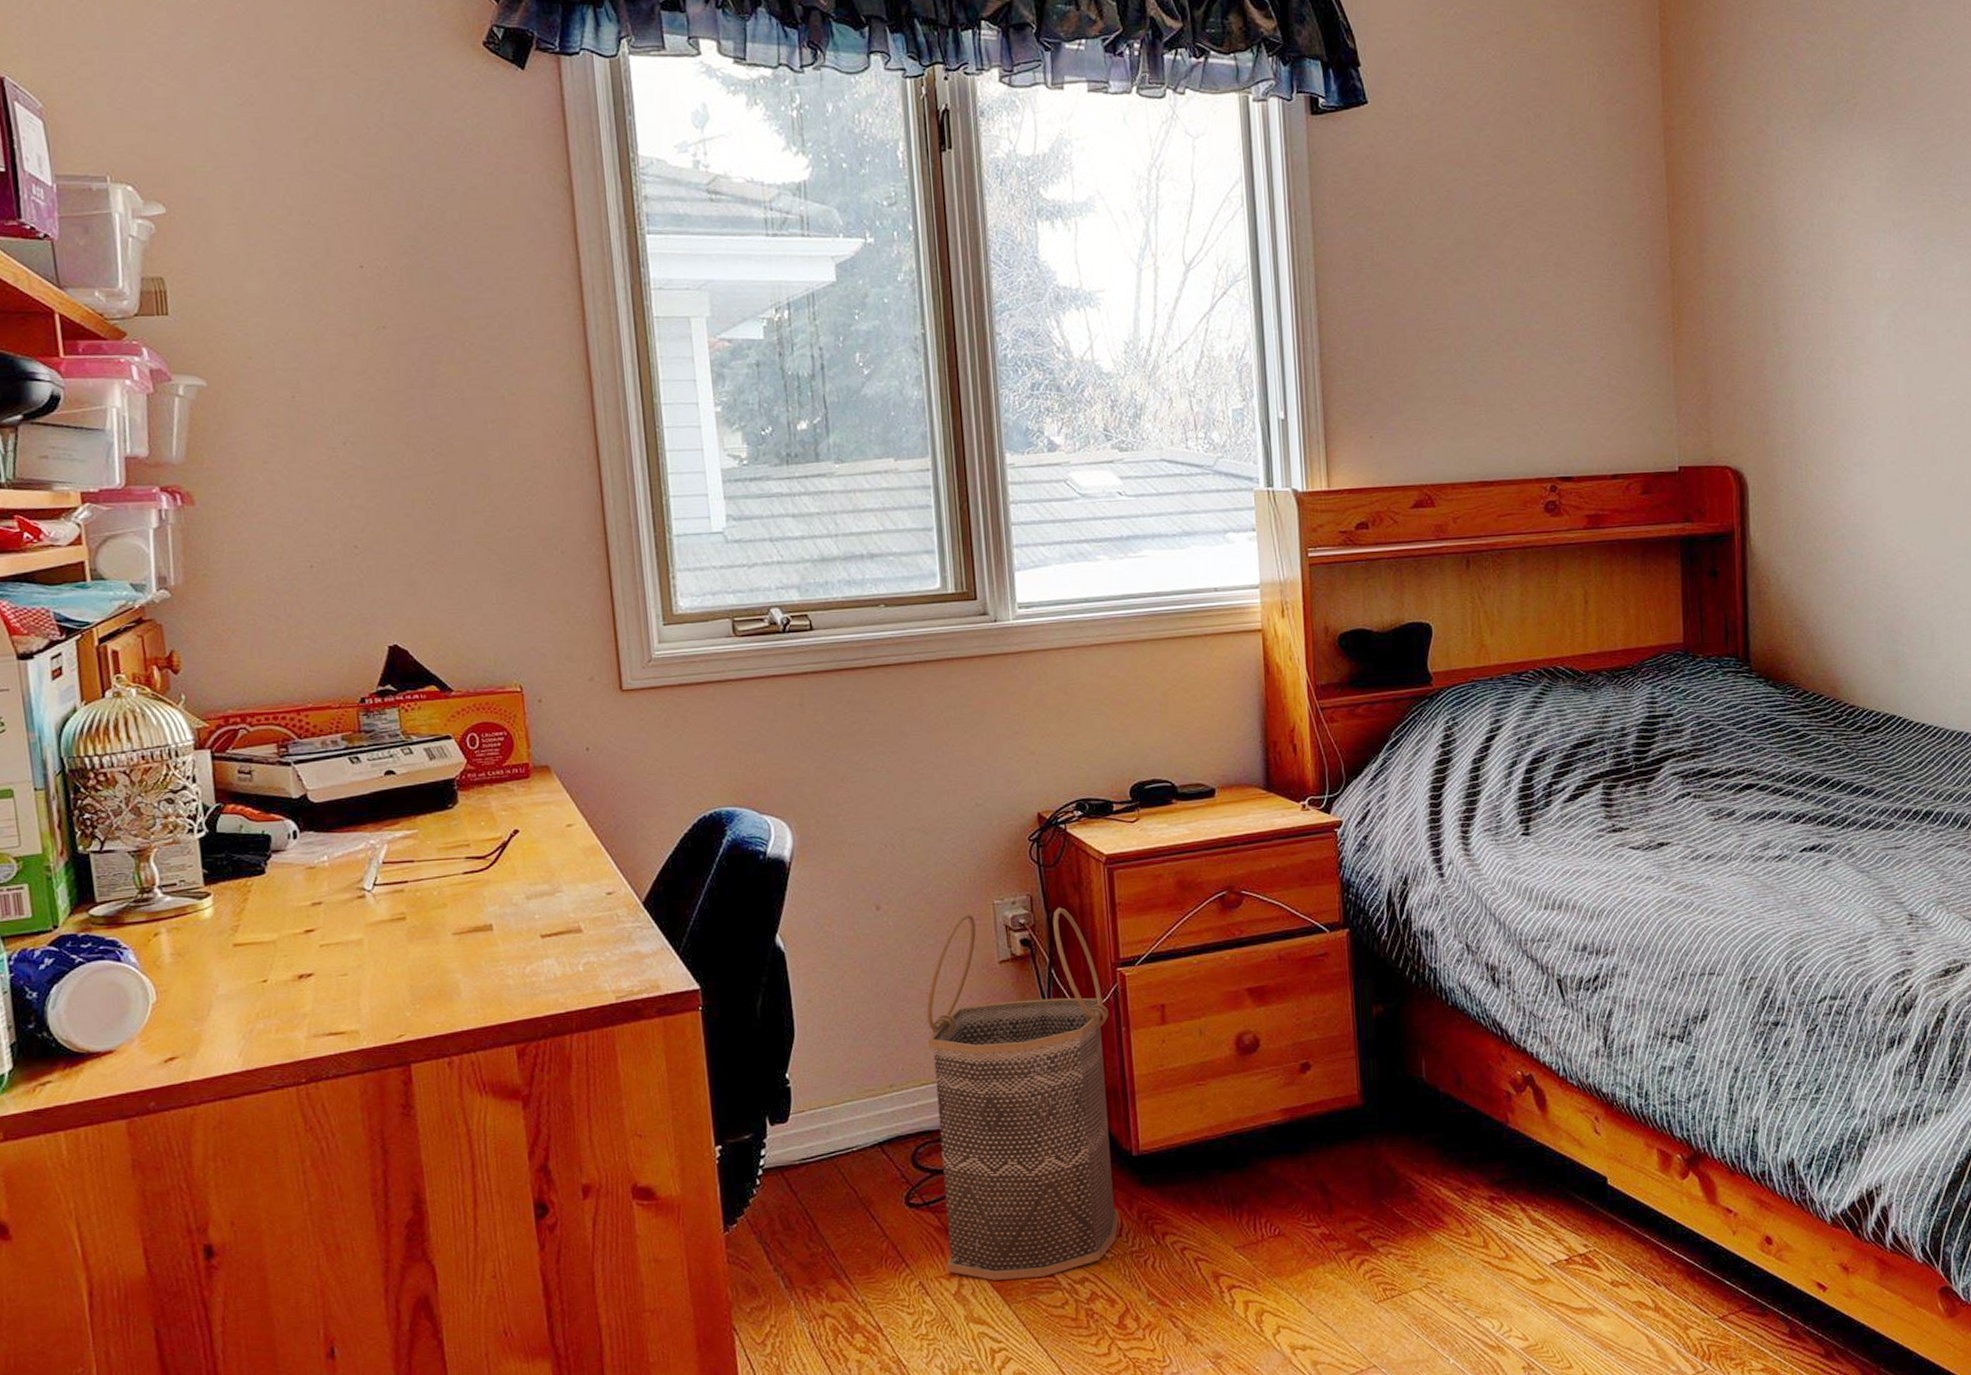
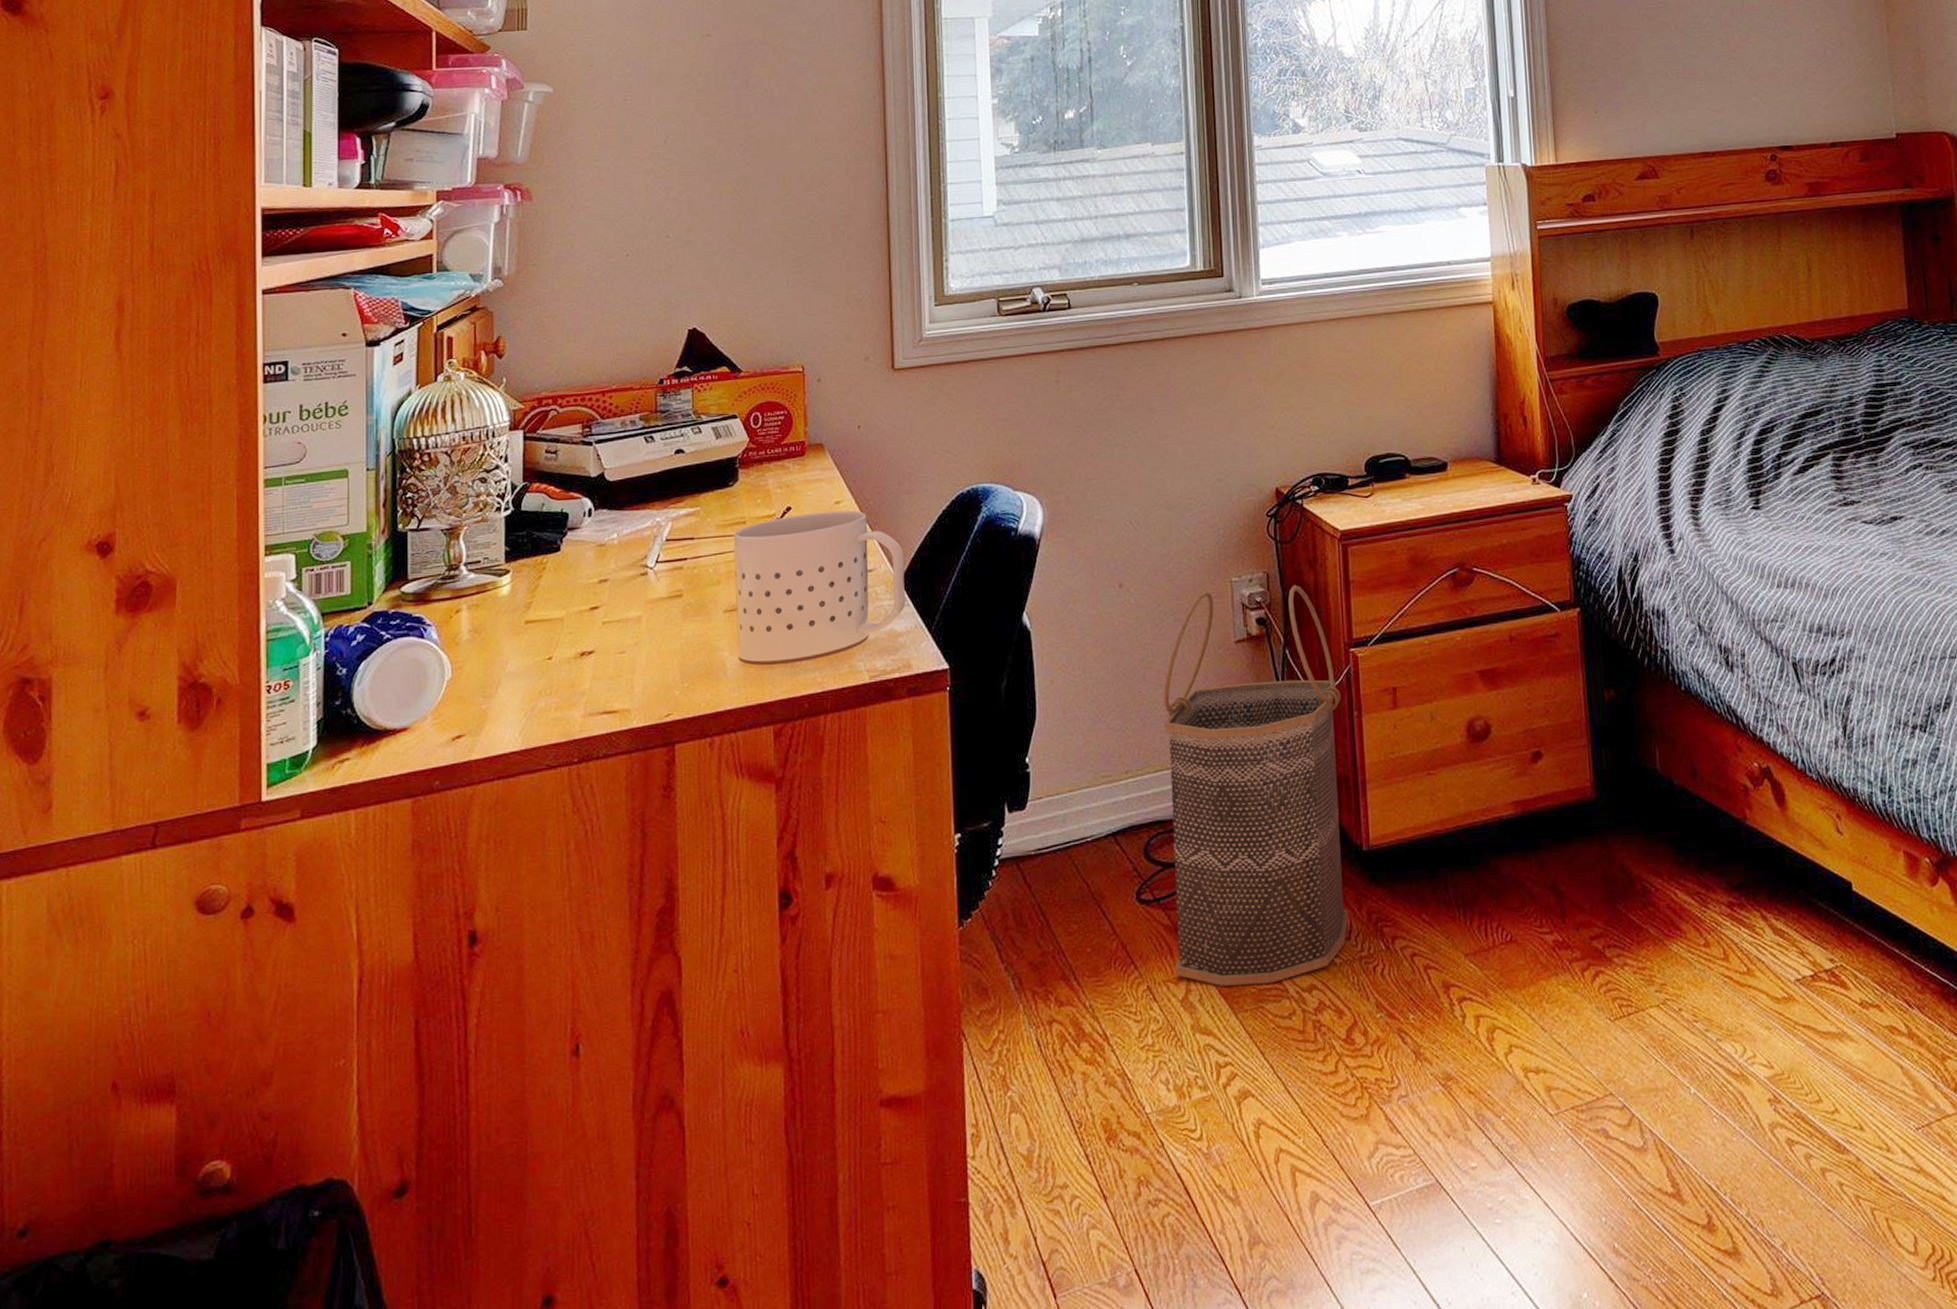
mug: none [457,833,650,988] -> present [733,510,906,666]

